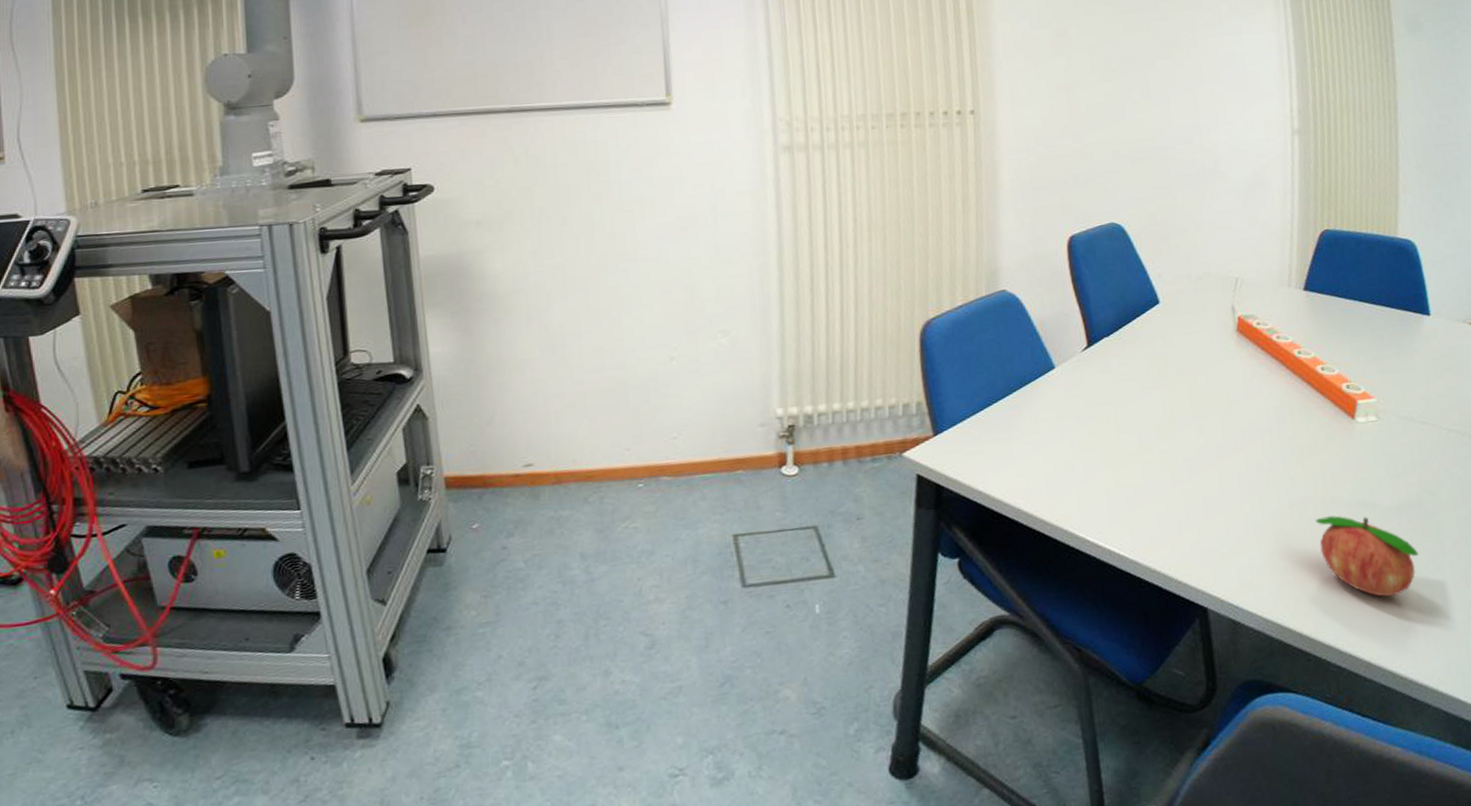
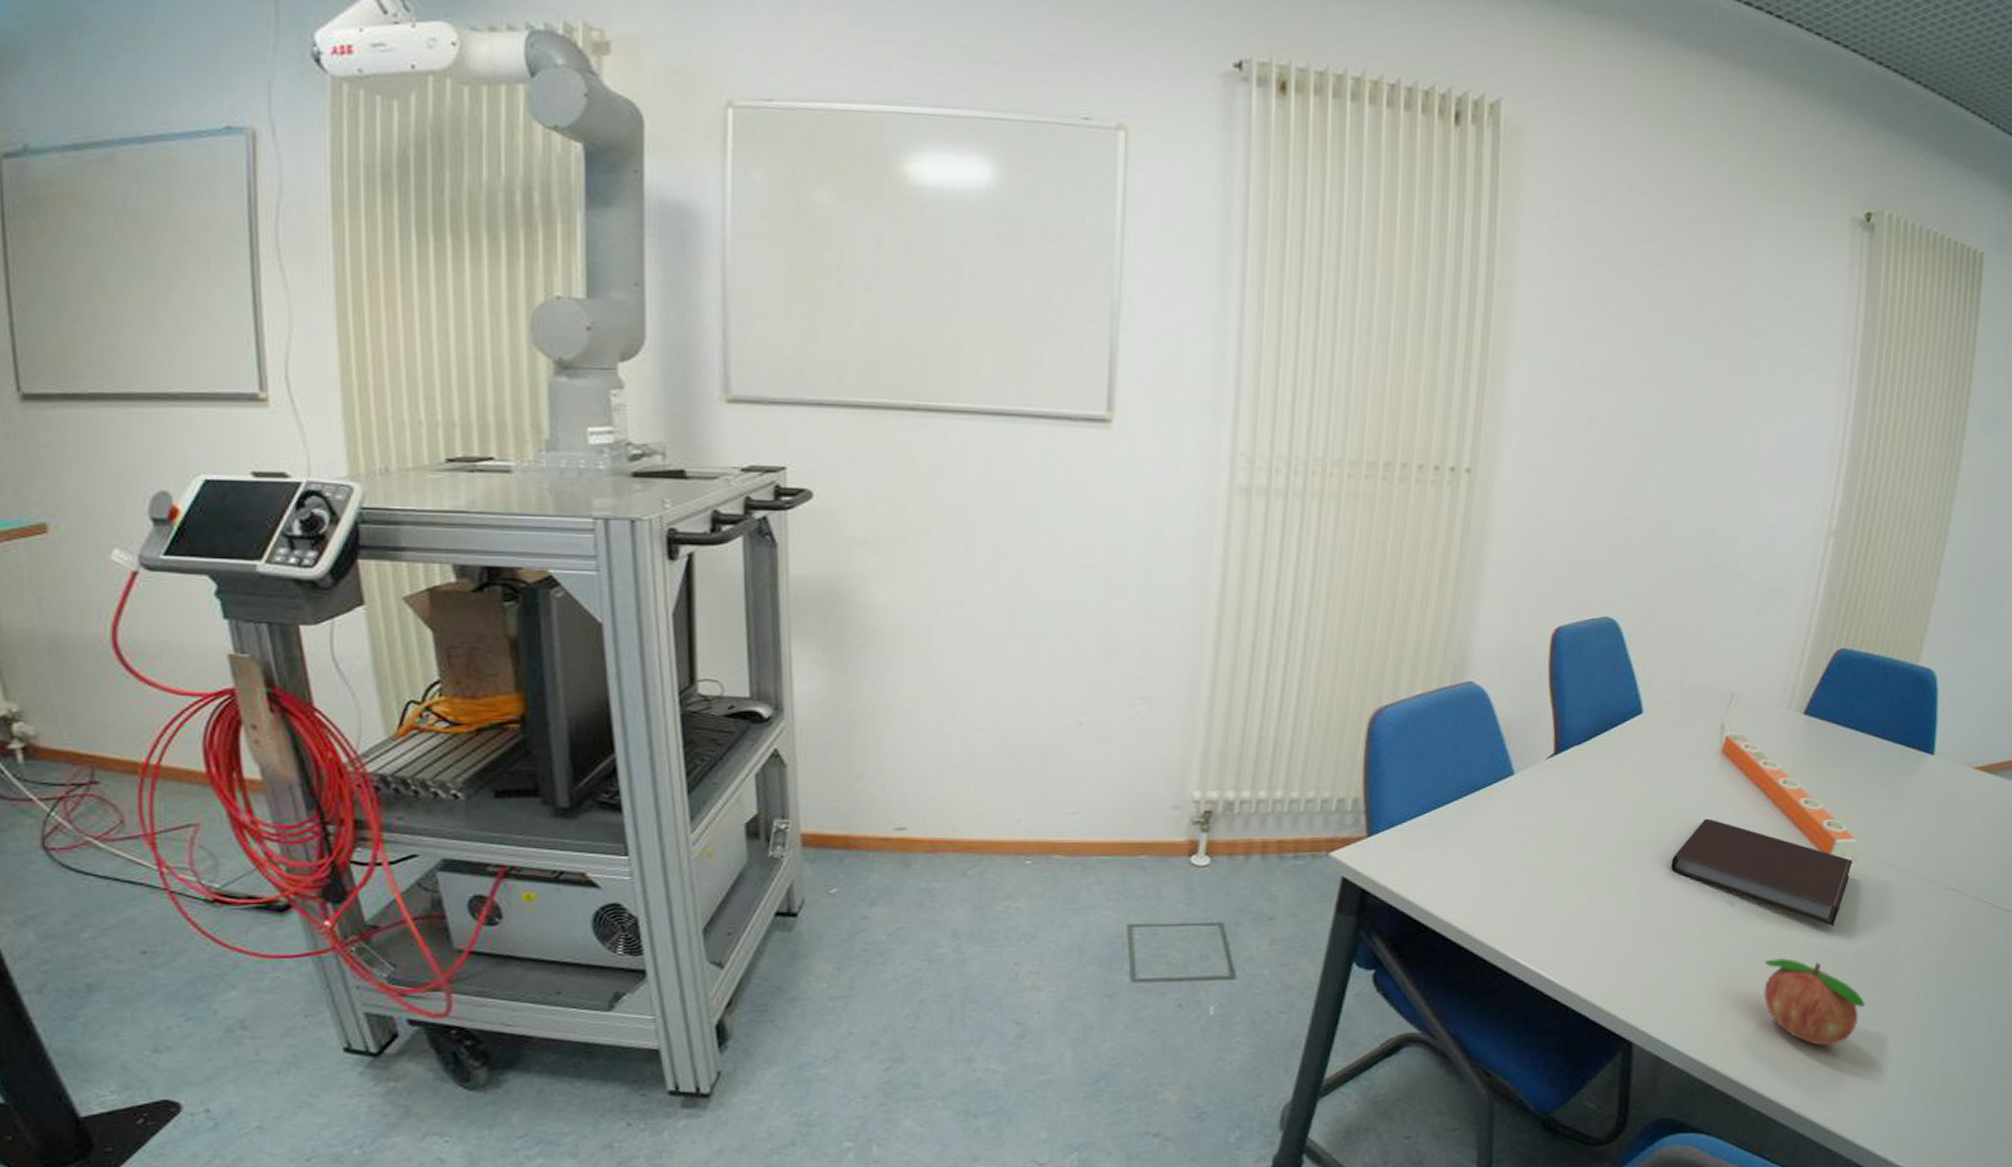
notebook: none [1210,392,1378,481] -> present [1671,818,1852,926]

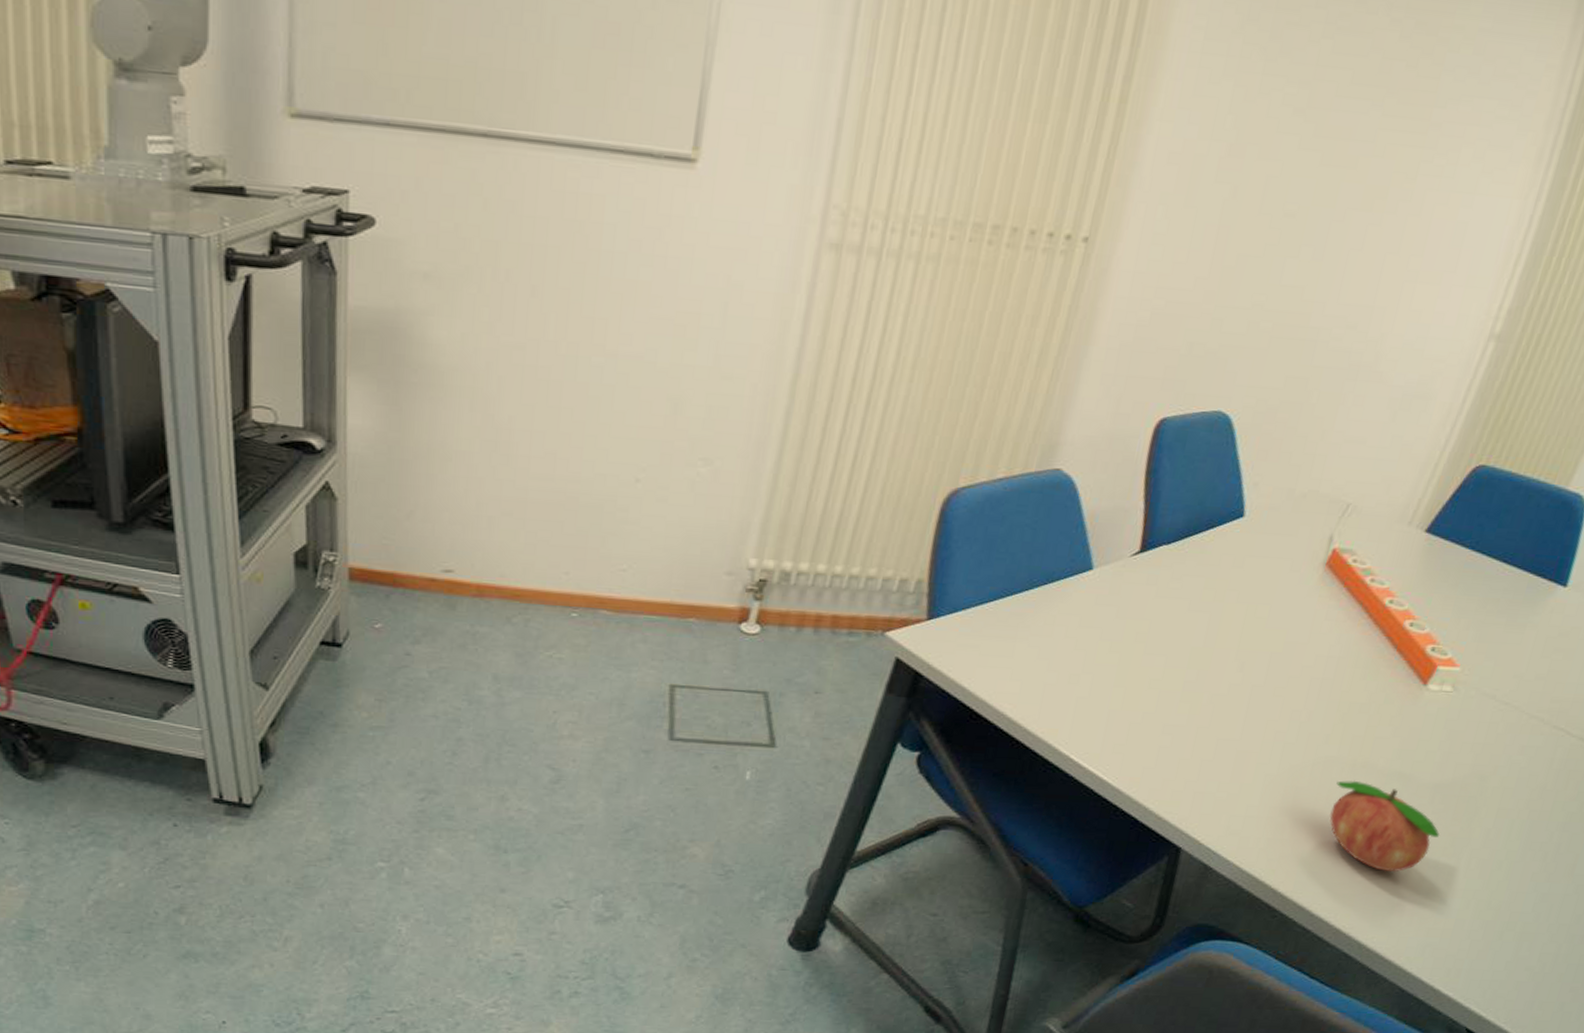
notebook: present [1671,818,1852,926] -> none [1250,632,1452,754]

